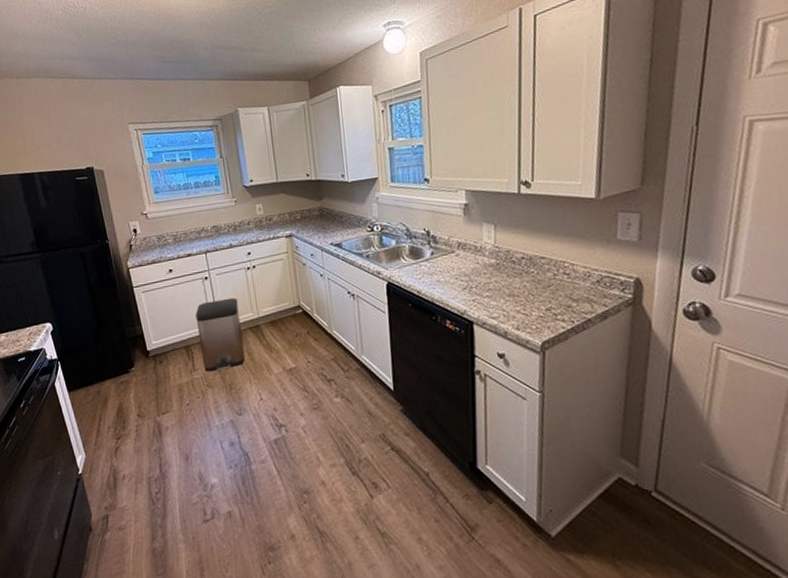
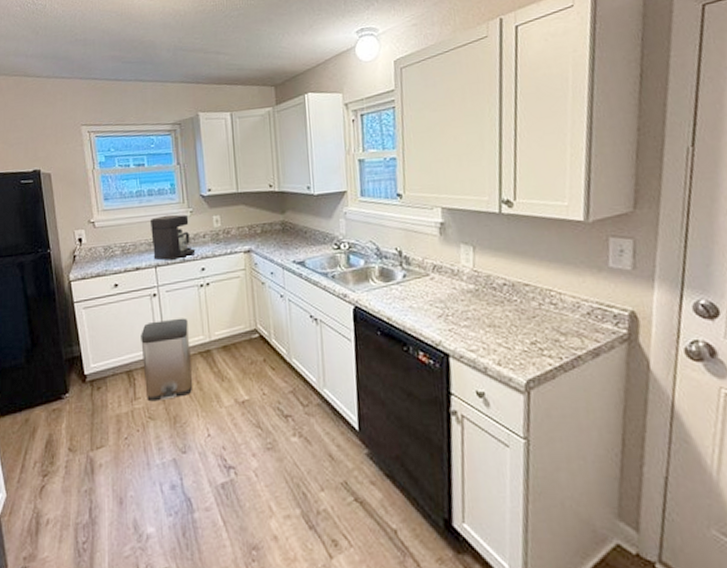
coffee maker: none [197,204,242,247] -> present [149,214,196,261]

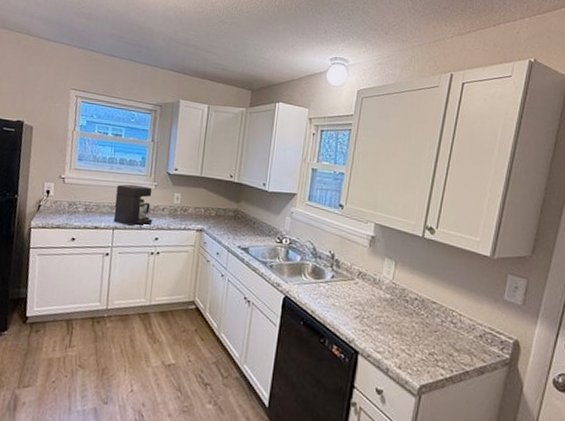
pedal bin: present [141,318,193,402] -> none [81,278,133,352]

